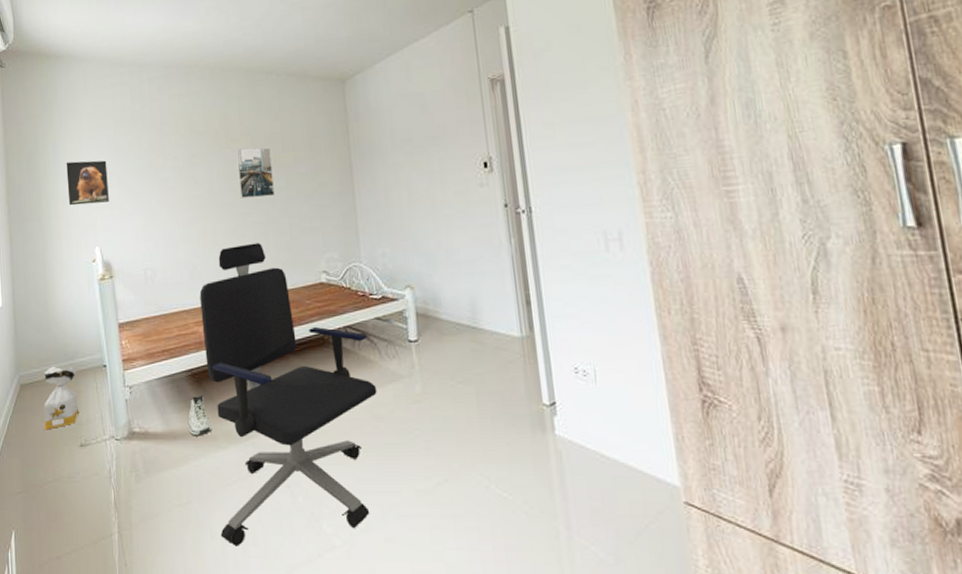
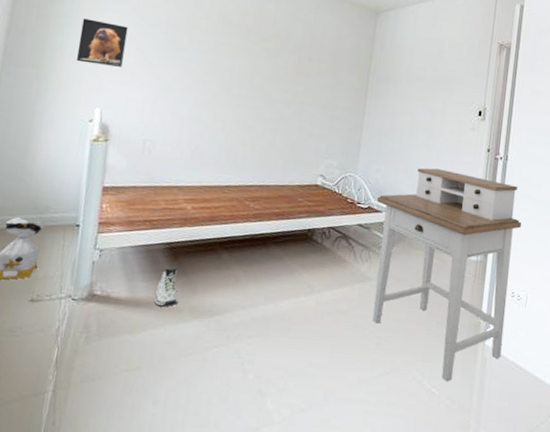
office chair: present [199,243,377,547] -> none [163,135,347,415]
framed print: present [236,147,275,198] -> none [257,48,297,99]
desk: none [390,238,579,484] -> present [372,168,521,382]

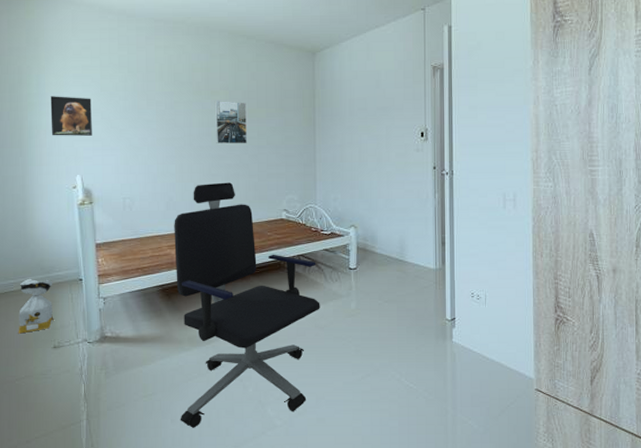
sneaker: present [154,268,179,307] -> none [156,306,178,340]
office chair: none [163,135,347,415] -> present [174,182,320,428]
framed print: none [257,48,297,99] -> present [215,101,247,144]
desk: present [372,168,521,382] -> none [339,191,473,377]

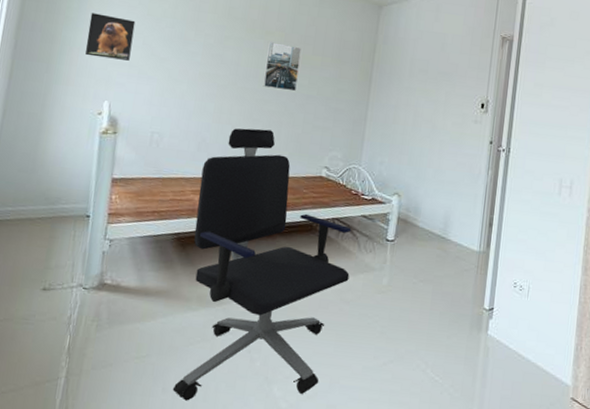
bag: present [18,278,54,334] -> none [5,207,56,269]

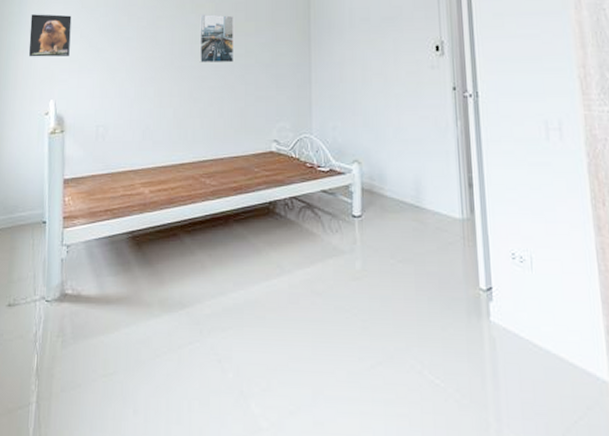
office chair: present [172,128,352,401] -> none [144,107,317,424]

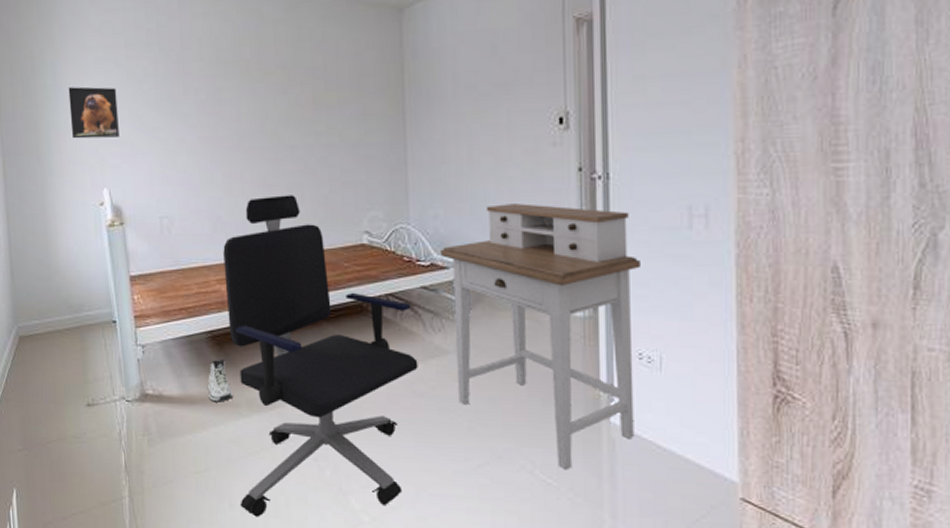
sneaker: none [123,258,147,302] -> present [207,358,234,402]
office chair: none [144,107,317,424] -> present [223,195,418,517]
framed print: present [199,14,234,63] -> none [270,83,313,143]
desk: none [339,117,513,371] -> present [441,203,640,471]

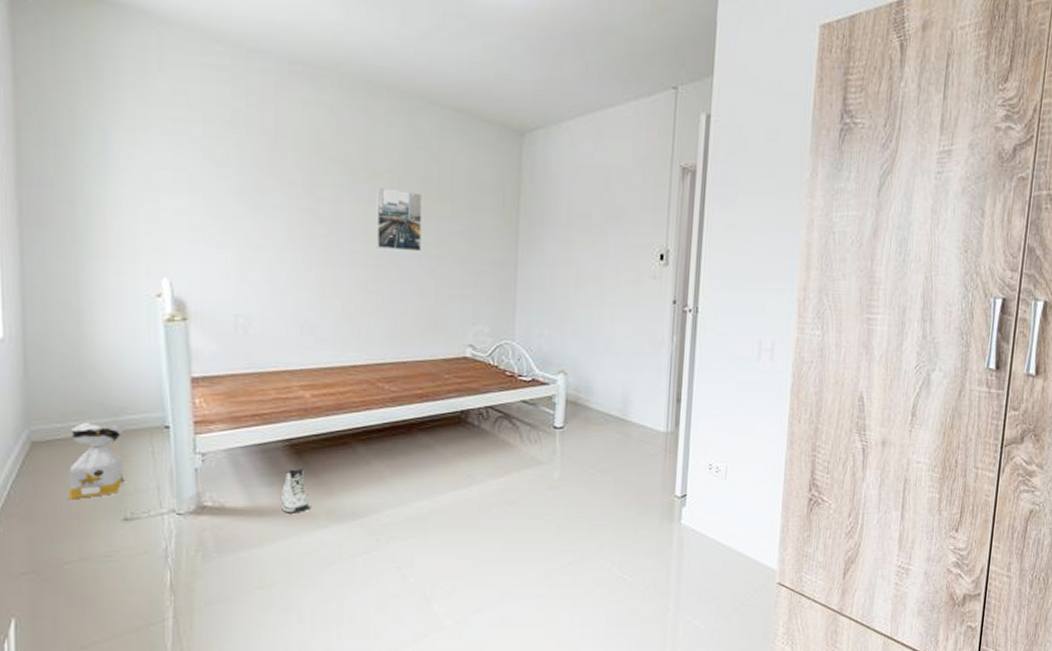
bag: none [46,318,86,387] -> present [68,422,125,500]
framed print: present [68,86,119,139] -> none [121,158,188,222]
office chair: present [223,195,418,517] -> none [310,302,512,629]
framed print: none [270,83,313,143] -> present [376,187,422,252]
desk: present [441,203,640,471] -> none [543,328,717,567]

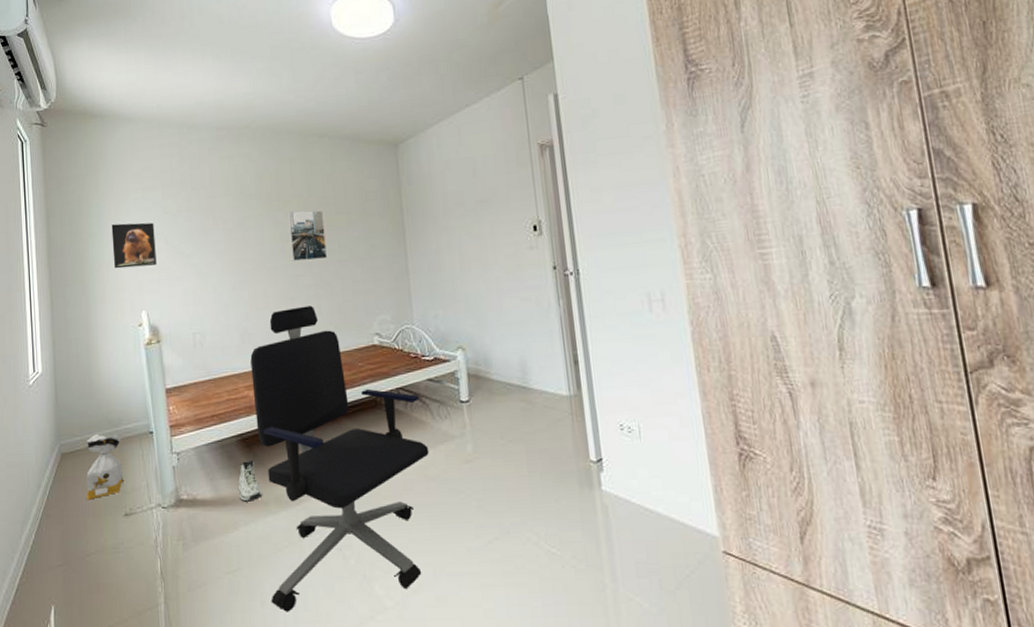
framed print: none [121,158,188,222] -> present [111,222,157,269]
office chair: none [310,302,512,629] -> present [250,305,429,612]

